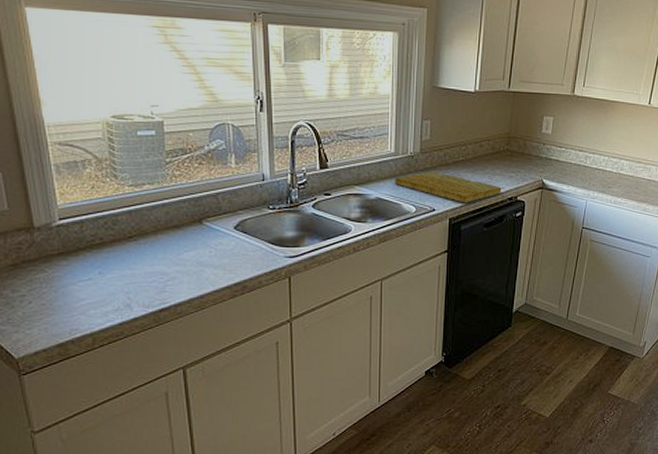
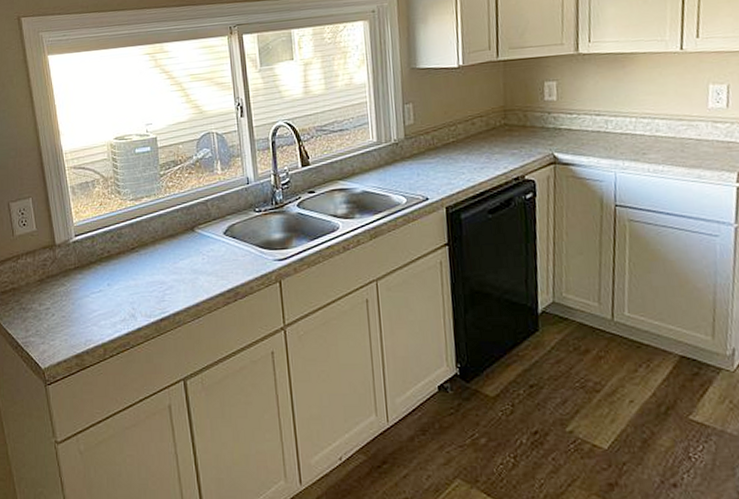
cutting board: present [395,172,502,203] -> none [380,157,505,189]

